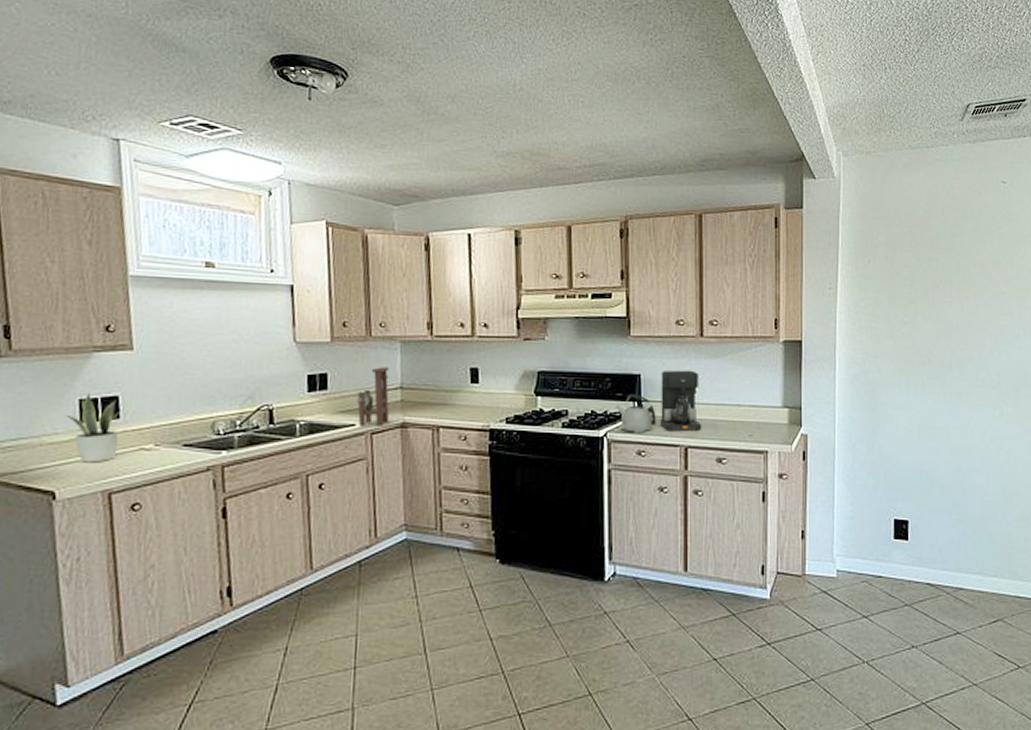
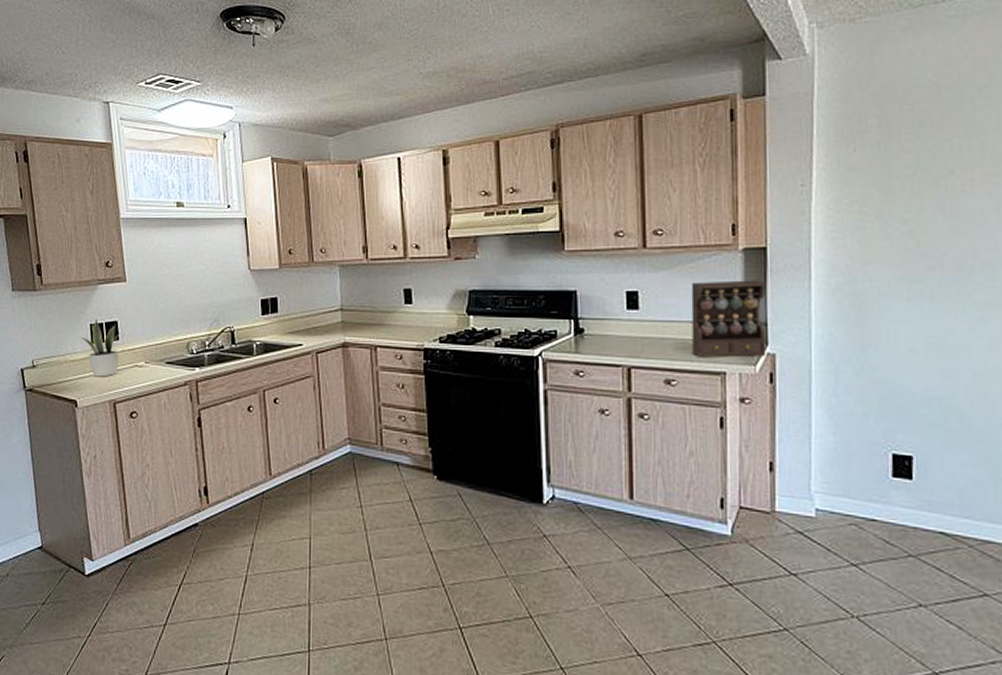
paper towel holder: present [355,367,390,427] -> none [302,290,332,346]
kettle: present [616,394,656,433] -> none [550,312,595,352]
coffee maker: present [659,370,702,432] -> none [598,285,647,351]
spice rack: none [740,368,801,438] -> present [691,280,767,358]

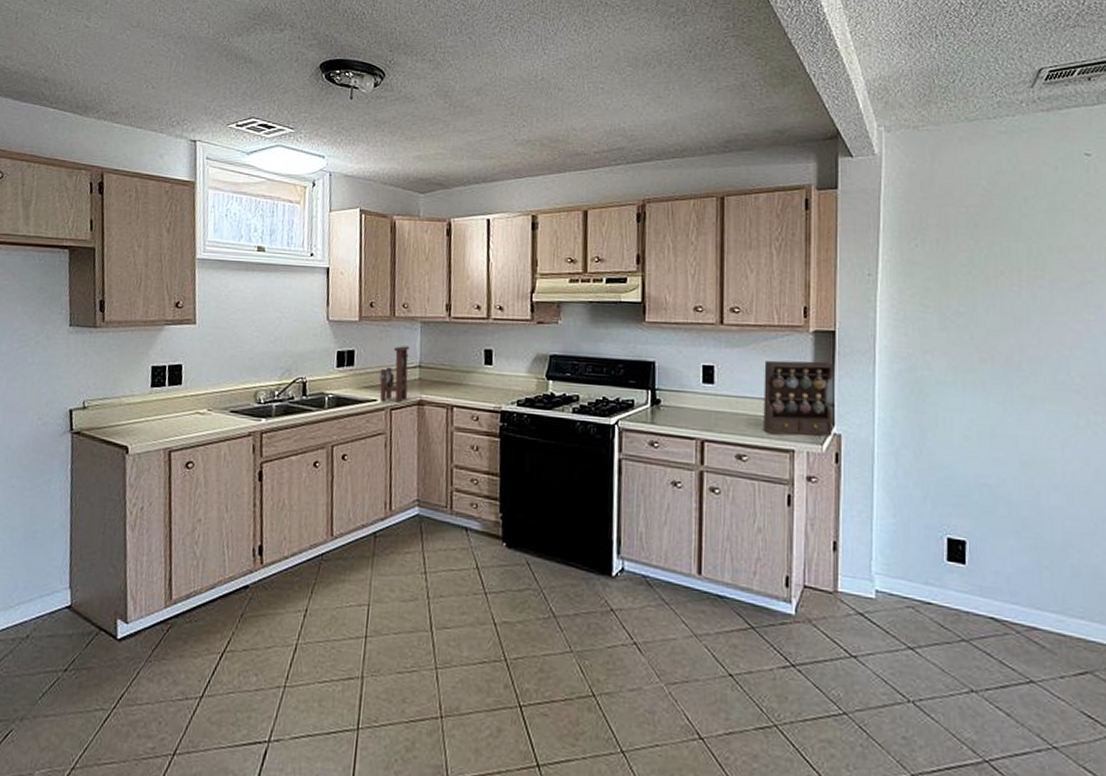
potted plant: present [82,318,122,377] -> none [141,360,186,423]
paper towel holder: none [302,290,332,346] -> present [378,346,410,403]

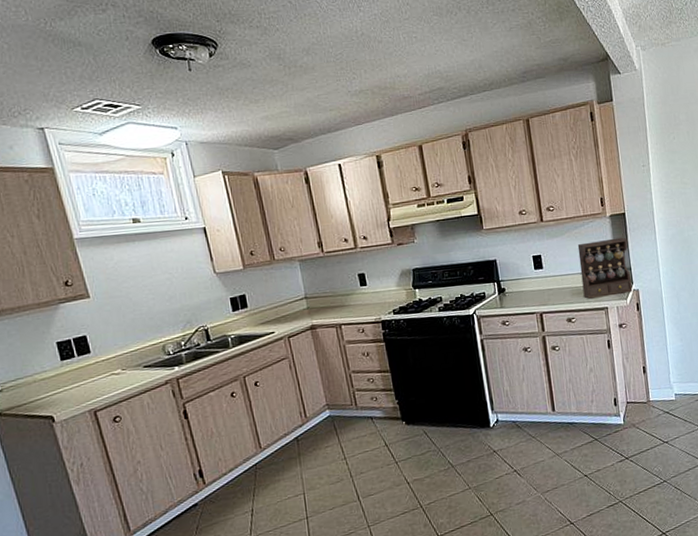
paper towel holder: present [378,346,410,403] -> none [271,283,301,333]

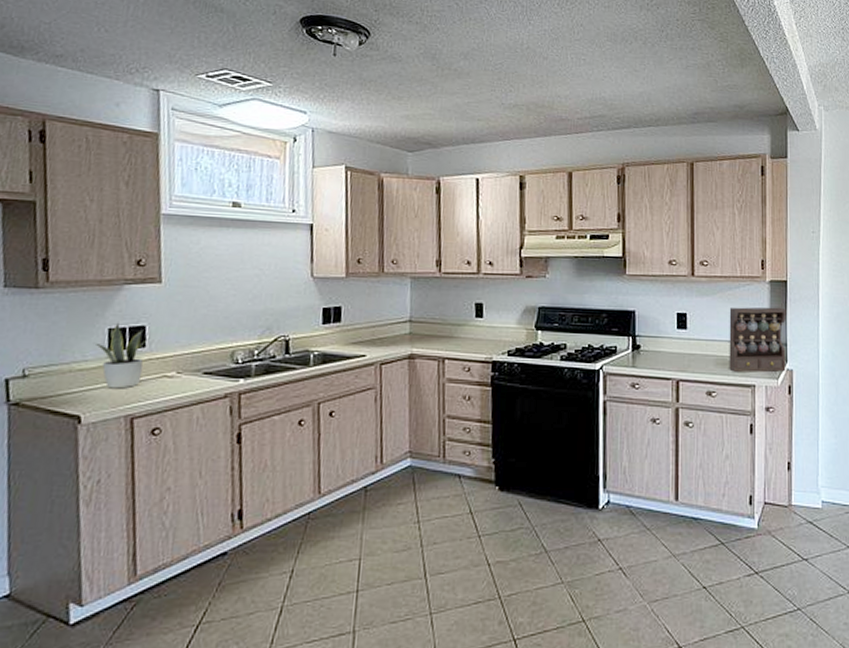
potted plant: none [50,336,95,391] -> present [96,322,150,389]

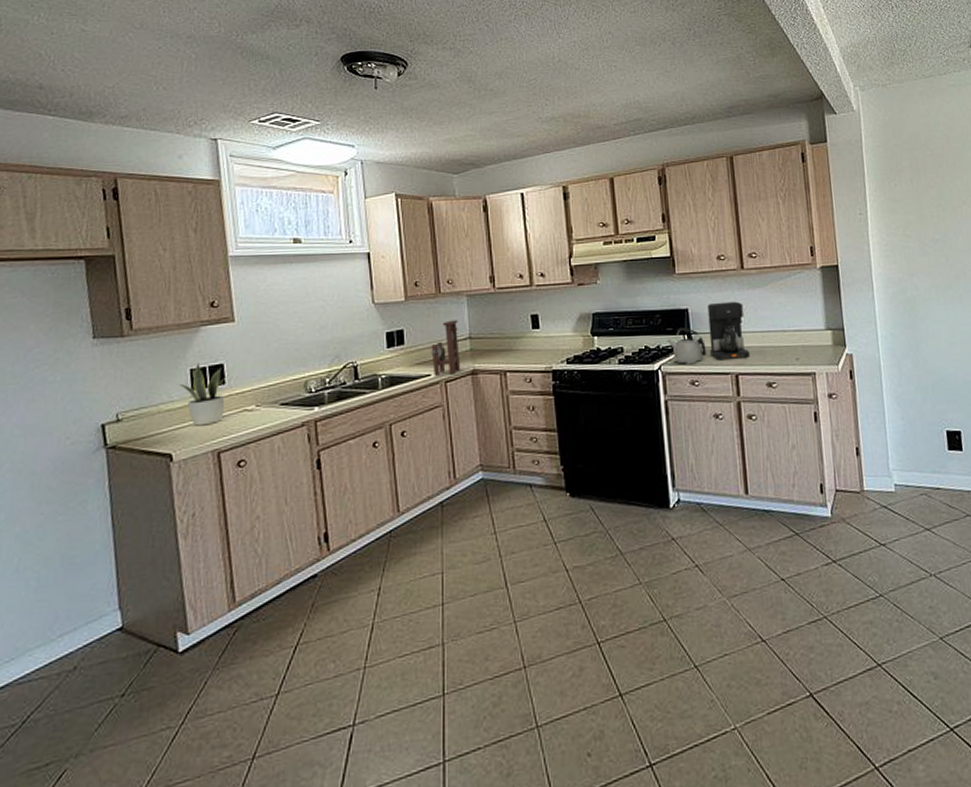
paper towel holder: none [367,301,400,357] -> present [430,320,461,376]
kettle: none [611,329,650,366] -> present [667,328,707,364]
coffee maker: none [652,307,693,366] -> present [707,301,751,361]
spice rack: present [729,307,787,373] -> none [782,292,846,361]

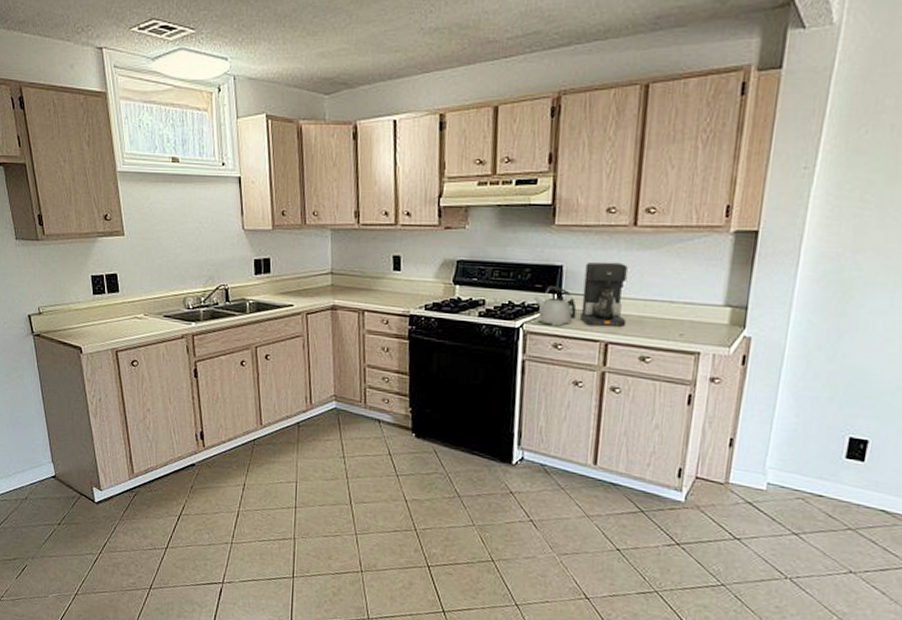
potted plant: present [180,362,228,426] -> none [84,270,121,327]
paper towel holder: present [430,320,461,376] -> none [293,253,322,308]

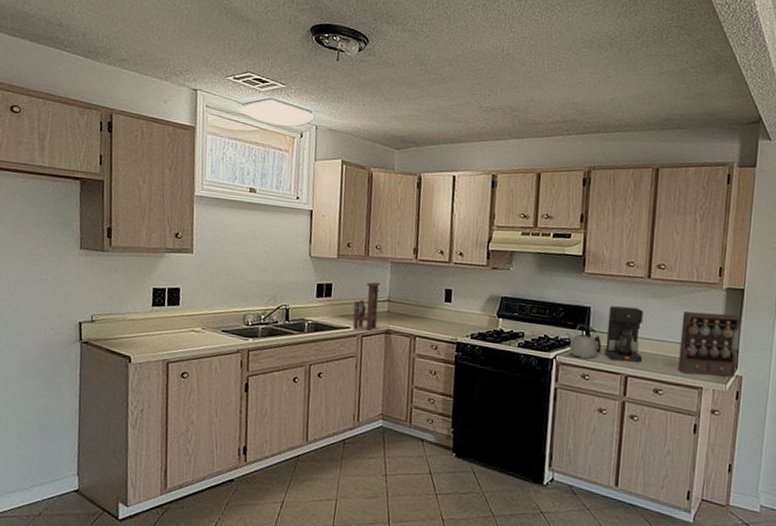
paper towel holder: none [293,253,322,308] -> present [352,282,381,331]
spice rack: none [670,262,753,339] -> present [678,311,741,378]

